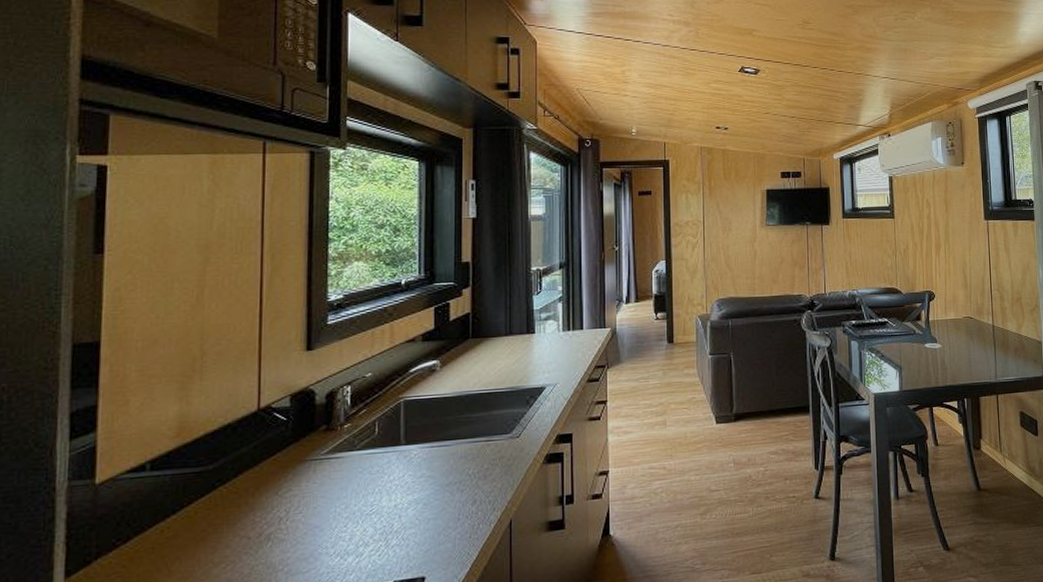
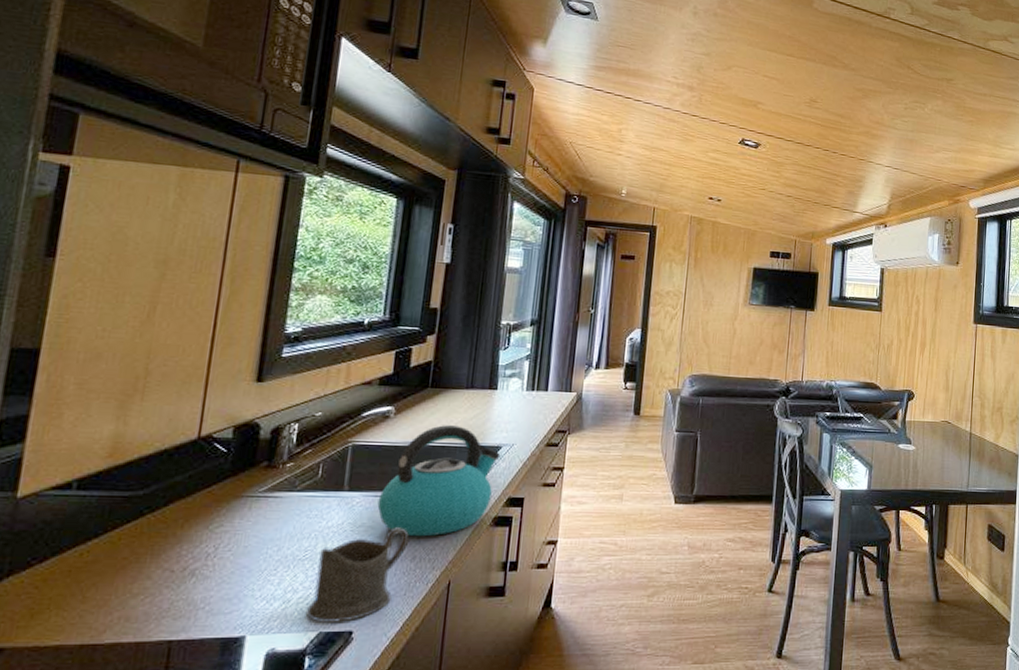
cup: none [378,474,467,572] -> present [305,528,409,622]
kettle: none [434,372,545,482] -> present [377,425,501,537]

